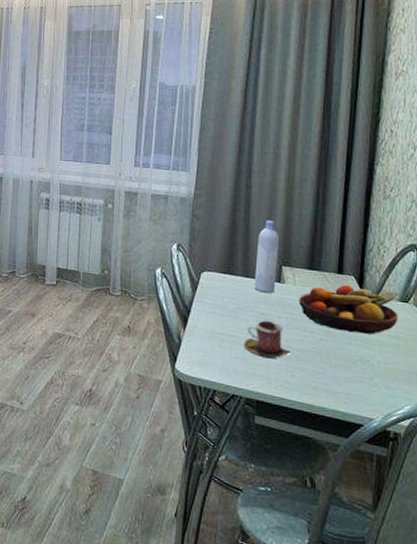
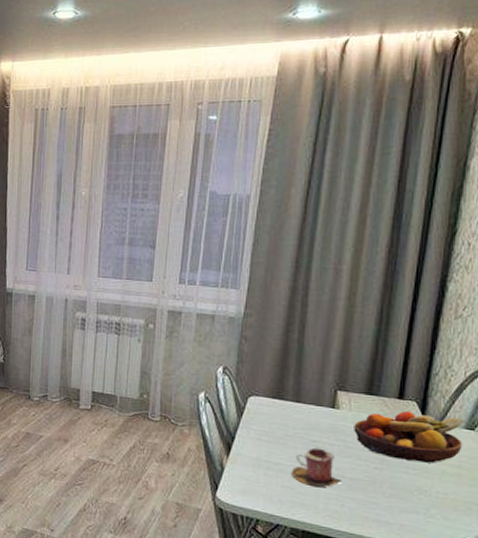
bottle: present [254,220,279,293] -> none [305,342,335,419]

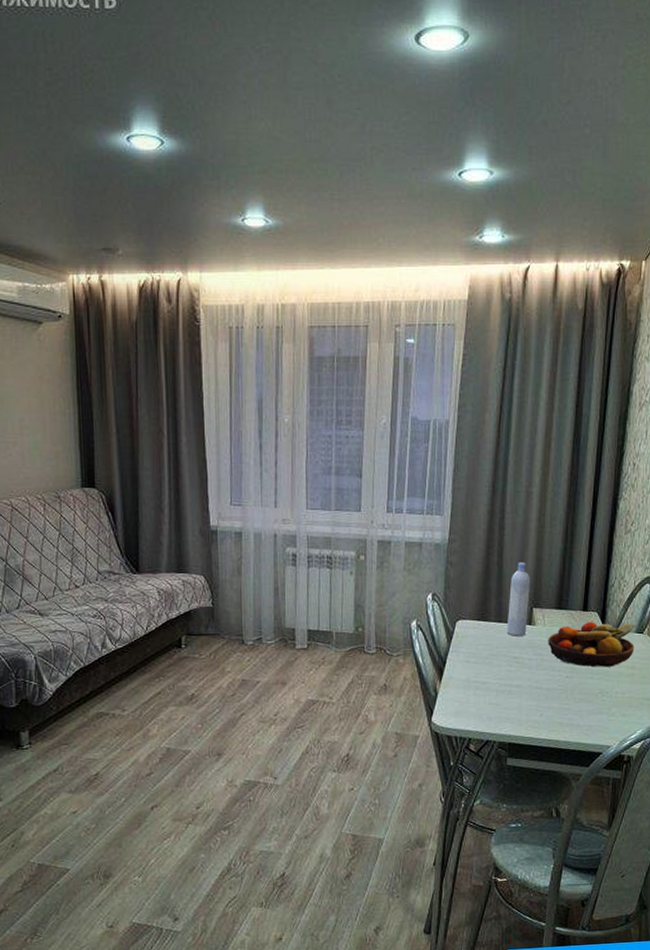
mug: present [292,447,342,487] -> none [498,663,540,700]
bottle: none [305,342,335,419] -> present [506,562,530,636]

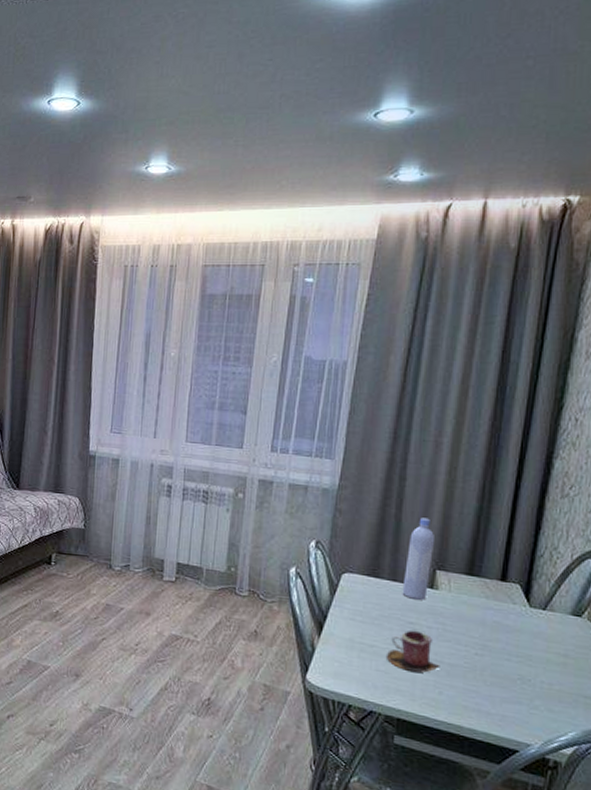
mug: none [498,663,540,700] -> present [387,630,440,673]
fruit bowl: present [548,621,635,667] -> none [453,593,570,651]

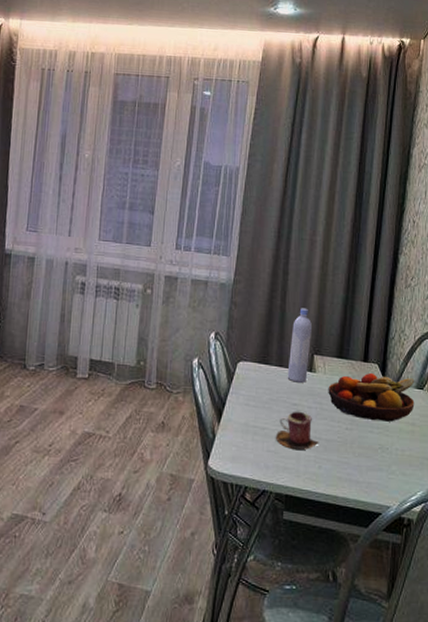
fruit bowl: none [453,593,570,651] -> present [328,372,415,422]

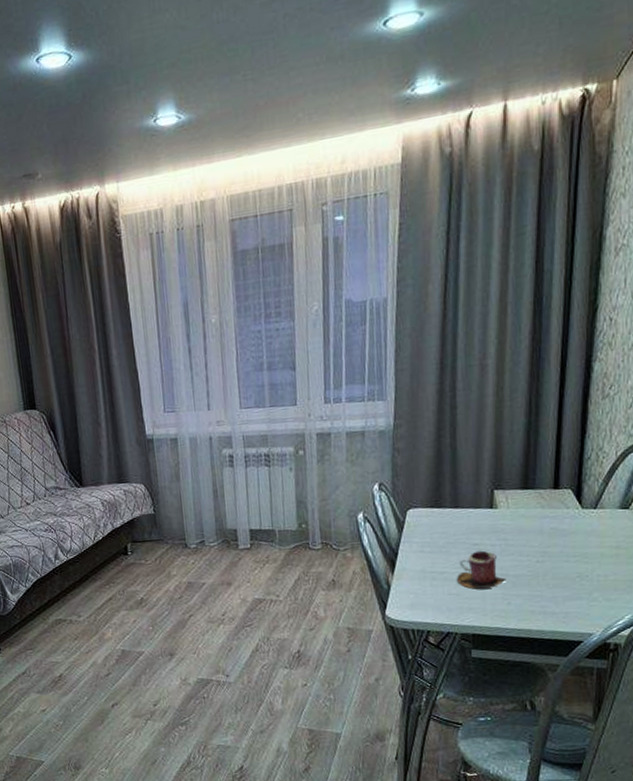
bottle: present [287,308,312,383] -> none [464,441,490,522]
fruit bowl: present [328,372,415,422] -> none [513,498,619,550]

